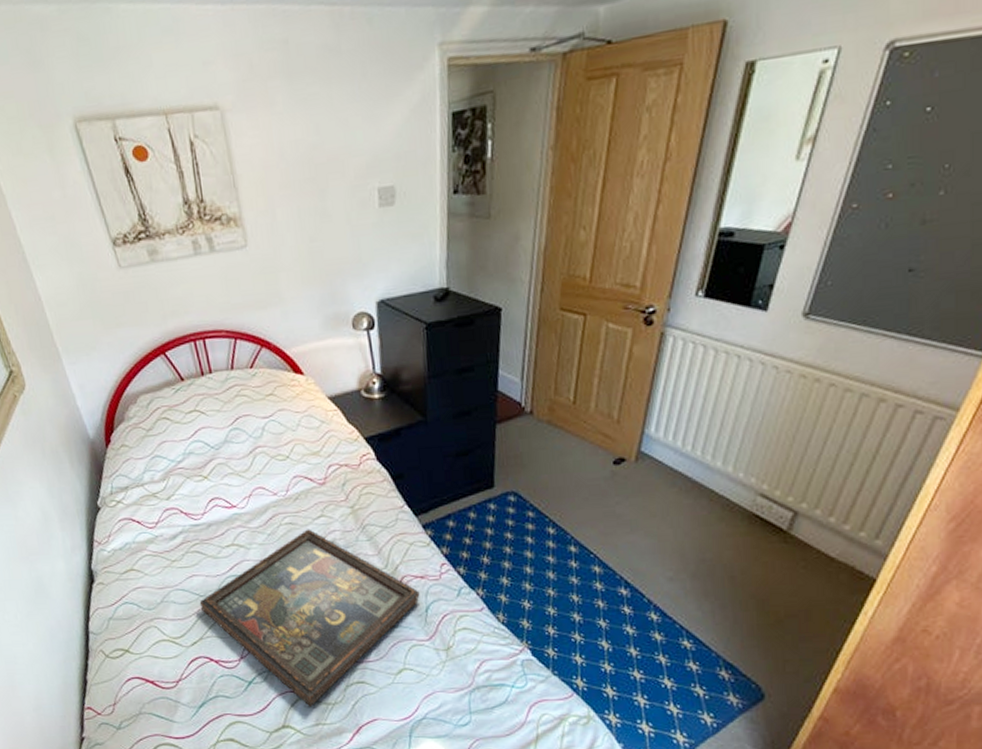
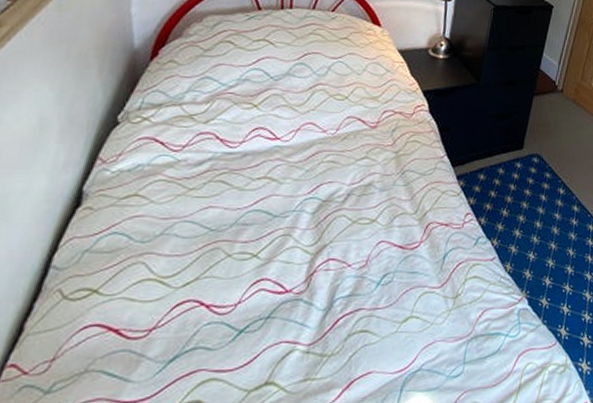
decorative tray: present [199,529,420,707] -> none [207,169,442,360]

